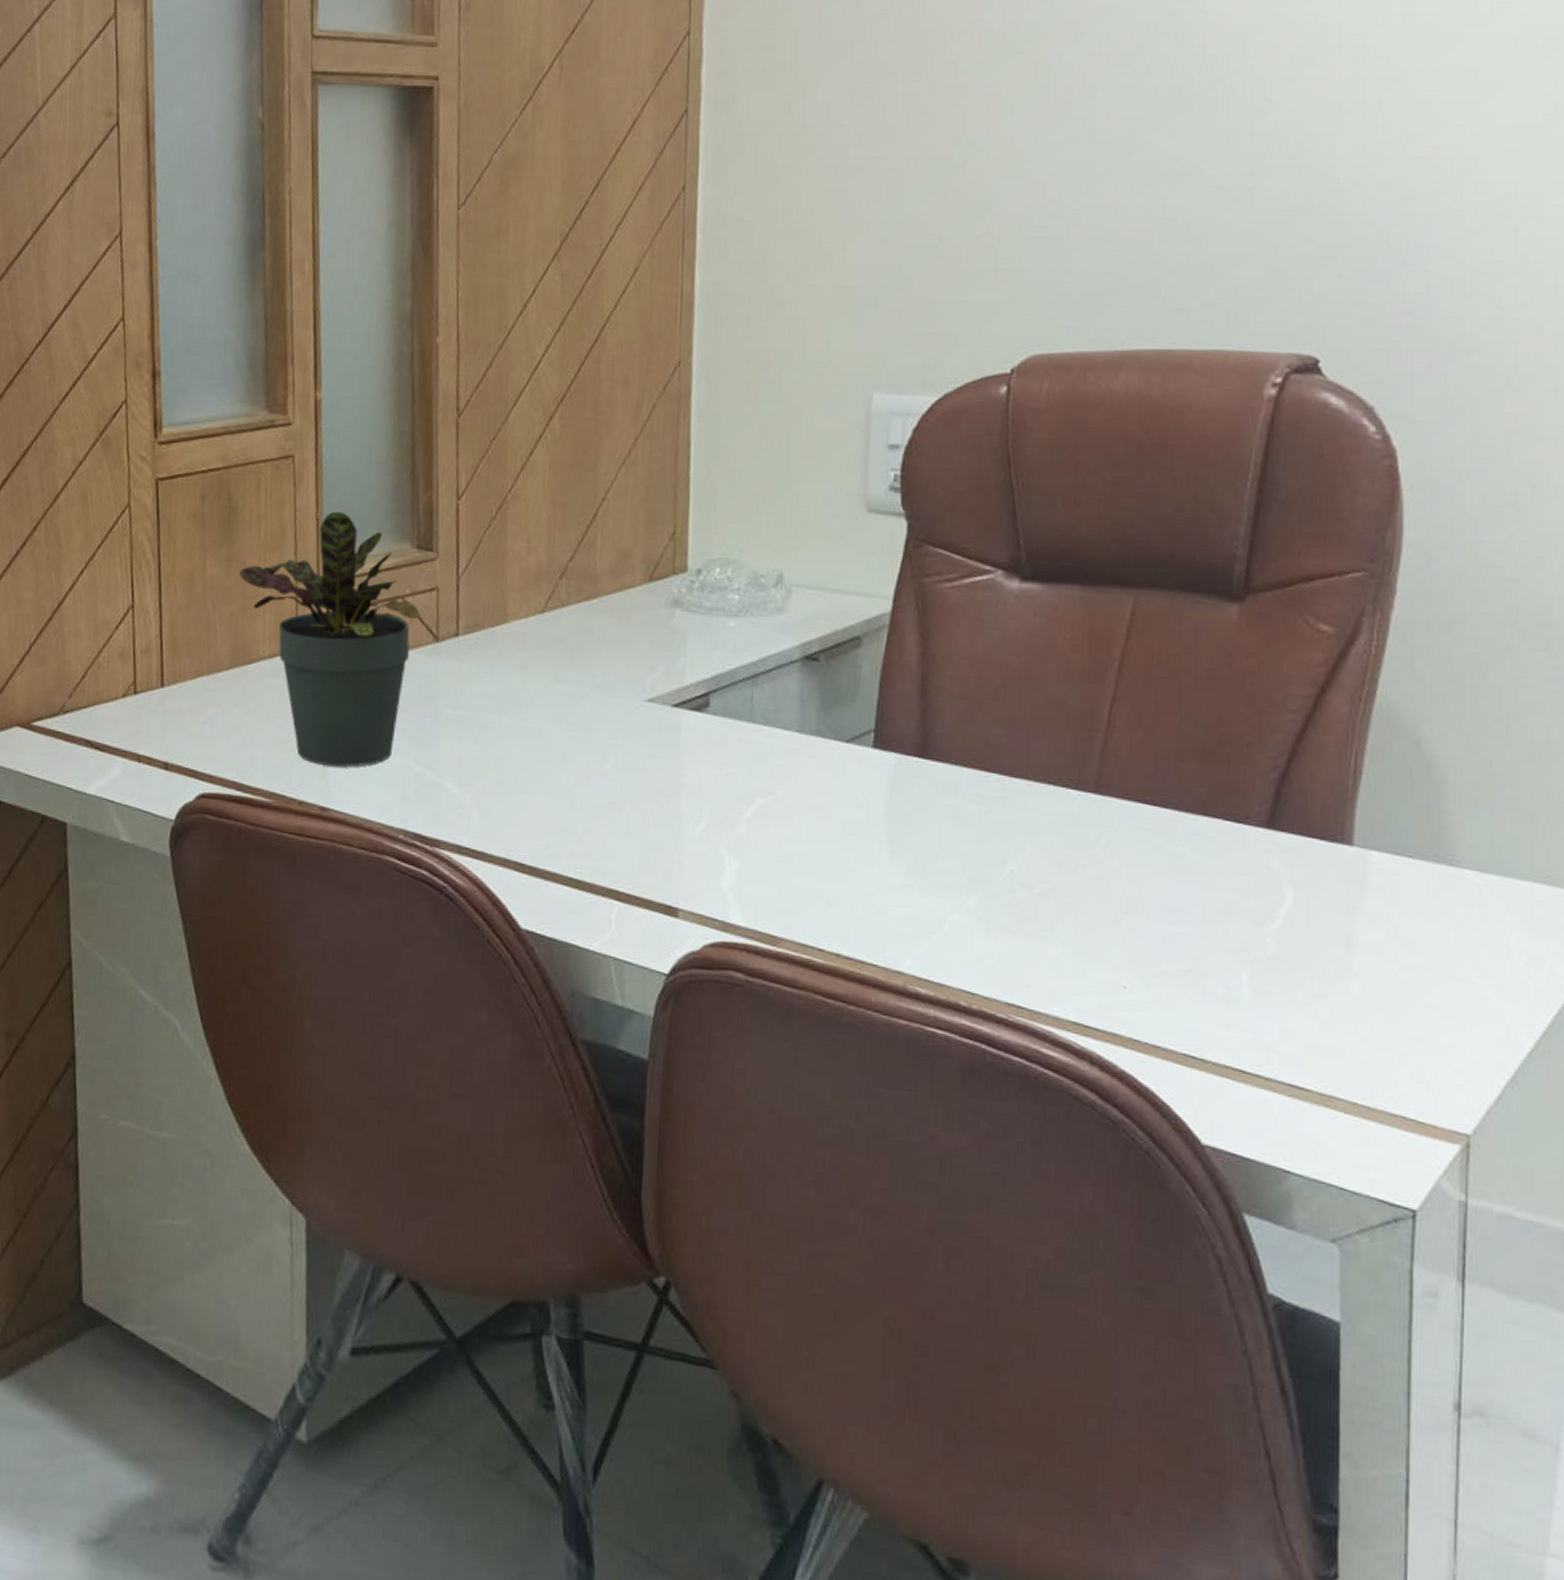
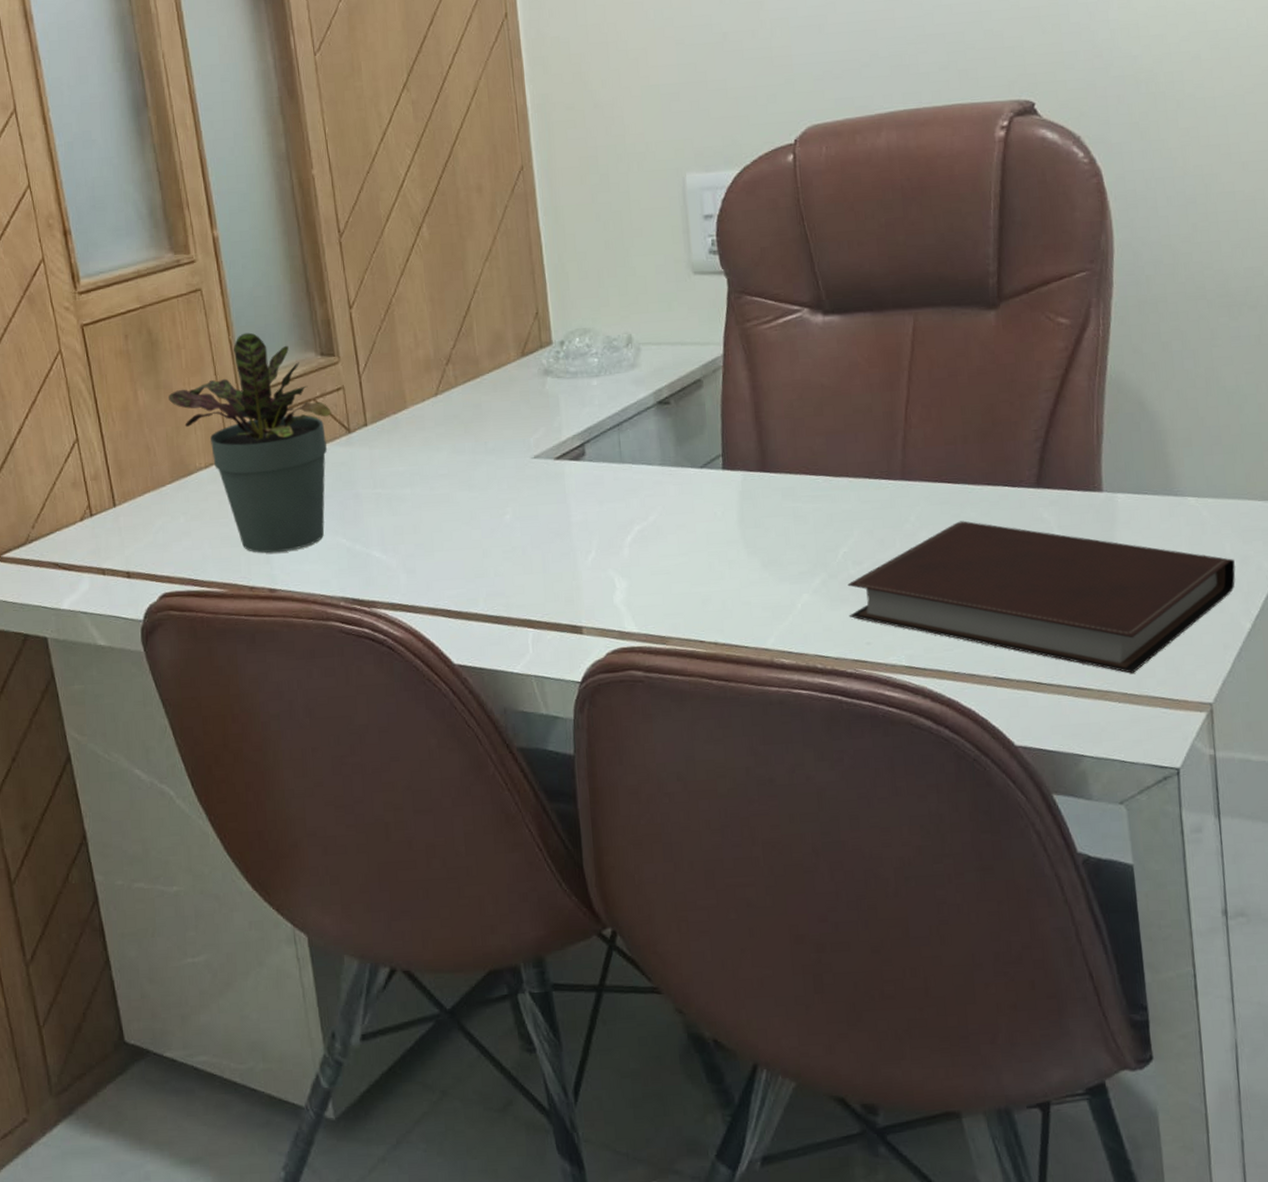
notebook: none [1007,854,1520,1080] -> present [847,520,1236,674]

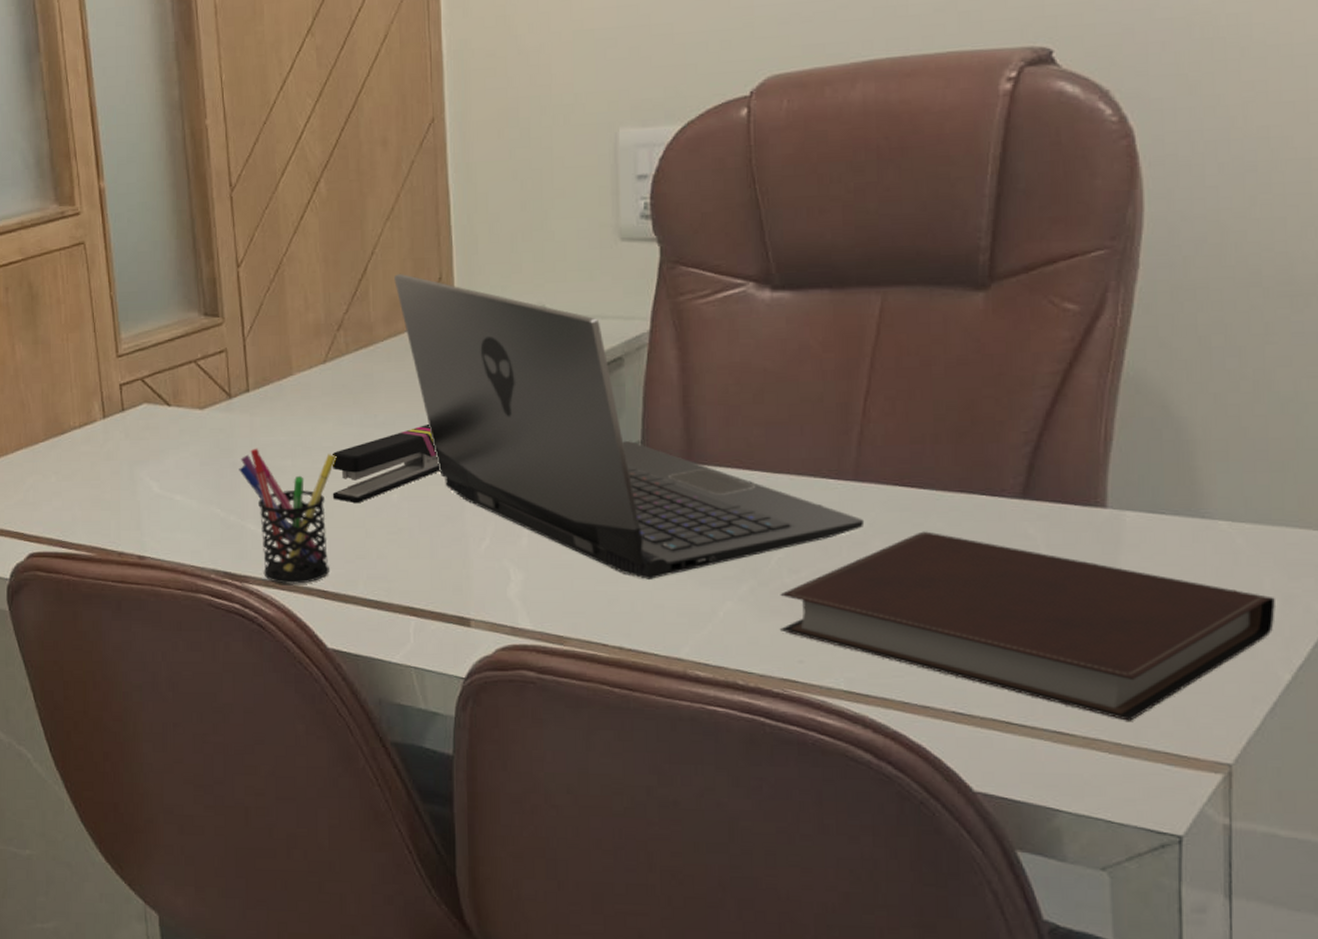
potted plant: present [168,332,331,553] -> none [46,289,212,519]
pen holder: none [361,479,452,607] -> present [239,448,337,584]
stapler: none [447,448,548,526] -> present [331,423,441,504]
laptop: none [495,309,913,579] -> present [394,273,865,579]

